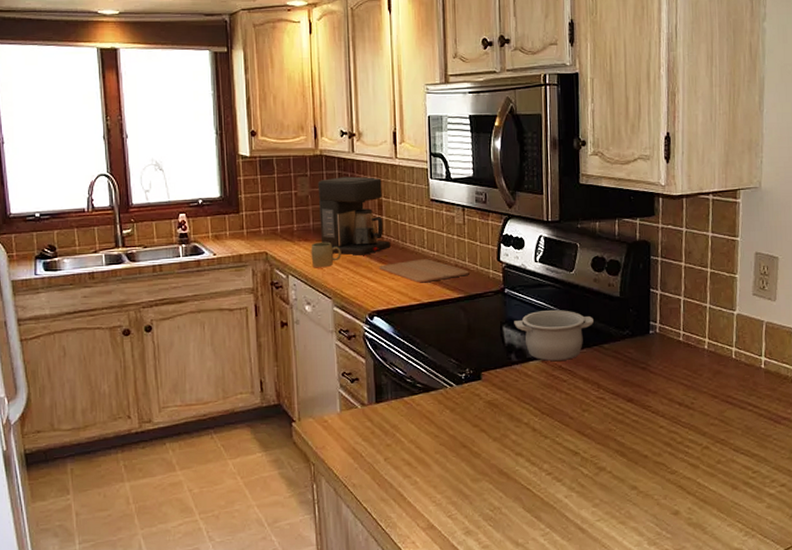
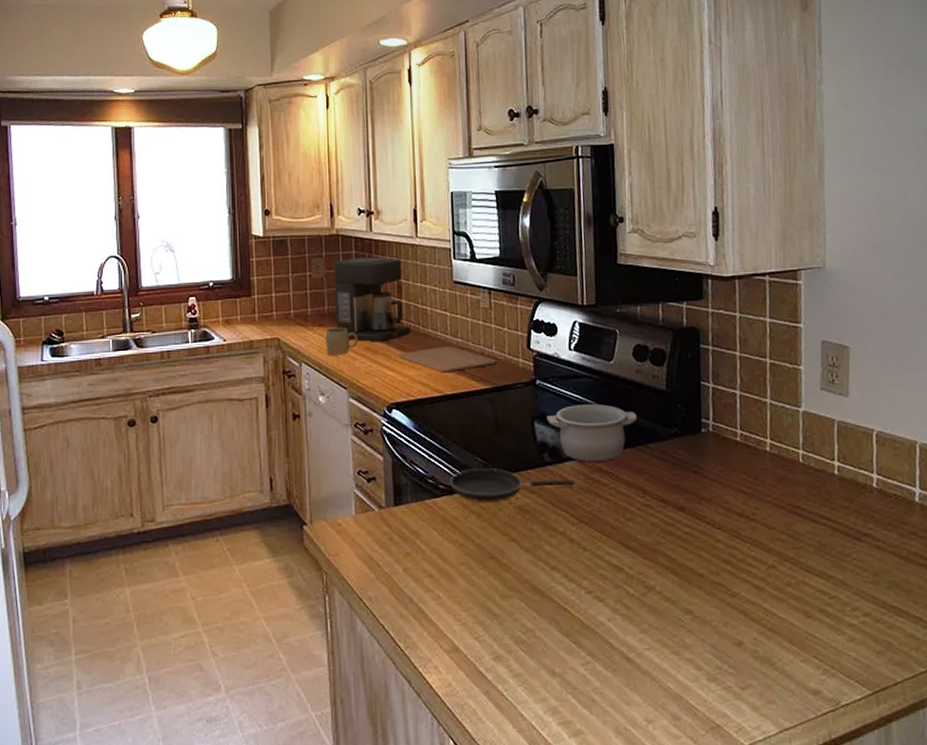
frying pan: none [427,368,537,398] -> present [450,468,574,502]

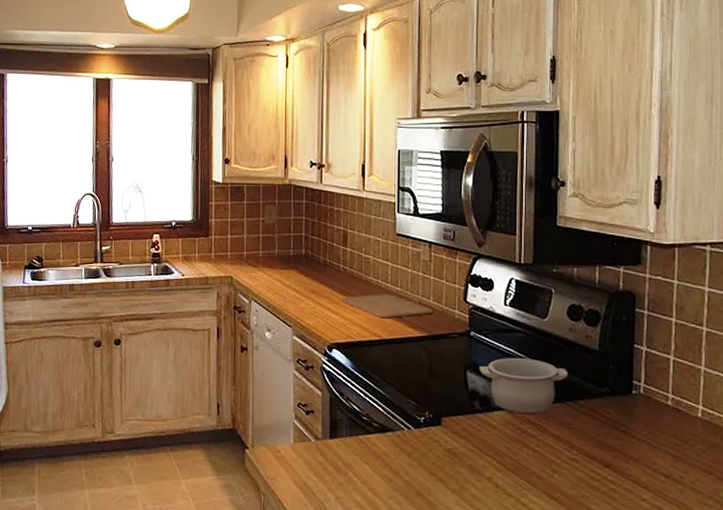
mug: present [325,327,358,356] -> none [274,269,304,296]
coffee maker: present [333,257,411,342] -> none [284,206,353,286]
frying pan: present [450,468,574,502] -> none [384,410,502,442]

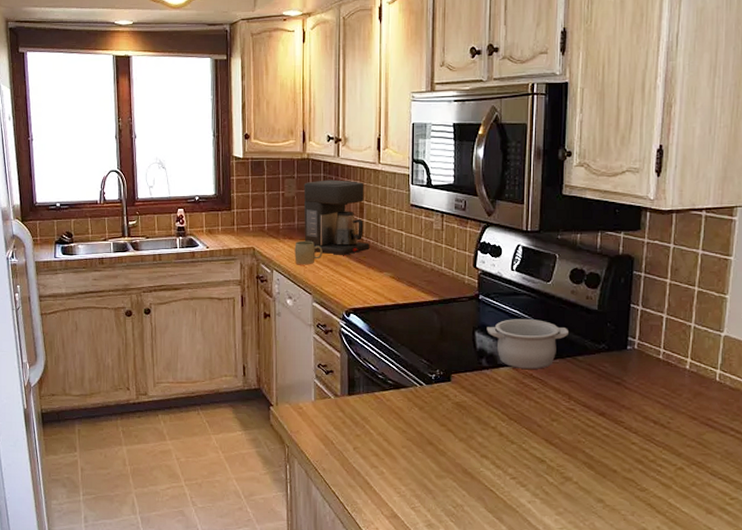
mug: none [274,269,304,296] -> present [294,240,323,265]
coffee maker: none [284,206,353,286] -> present [303,180,369,255]
chopping board: present [340,294,434,319] -> none [357,262,445,285]

